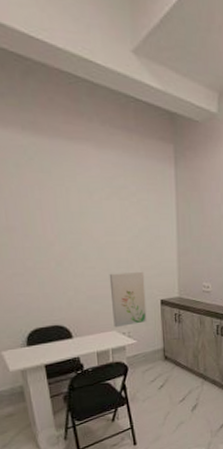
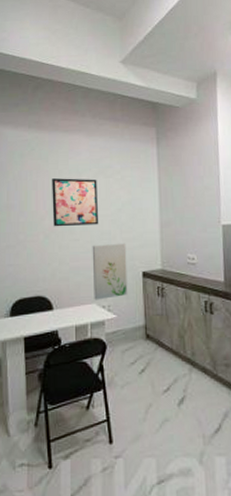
wall art: none [58,197,114,254] -> present [52,178,98,227]

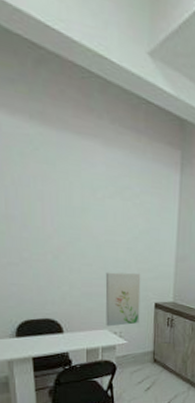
wall art: present [52,178,98,227] -> none [61,191,114,251]

